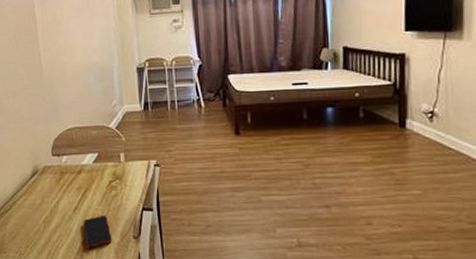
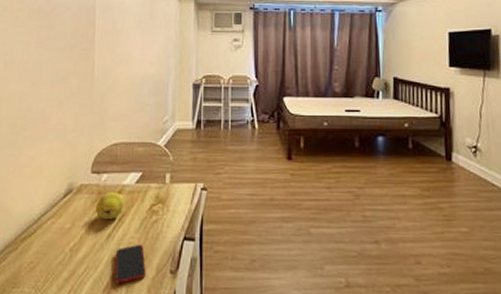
fruit: none [60,172,86,196] -> present [95,192,125,220]

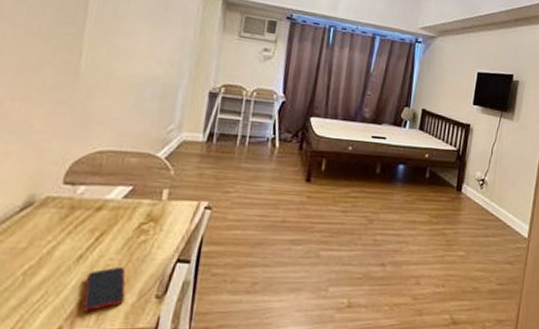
fruit: present [95,192,125,220] -> none [63,207,106,239]

